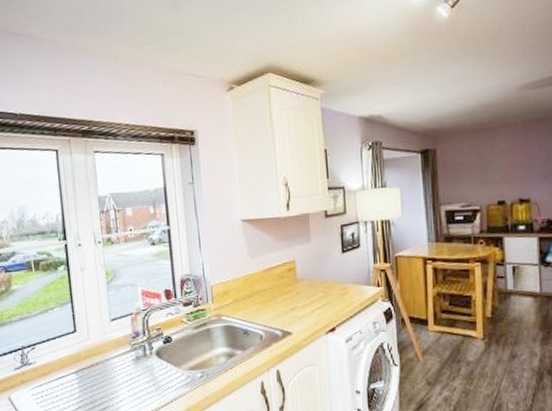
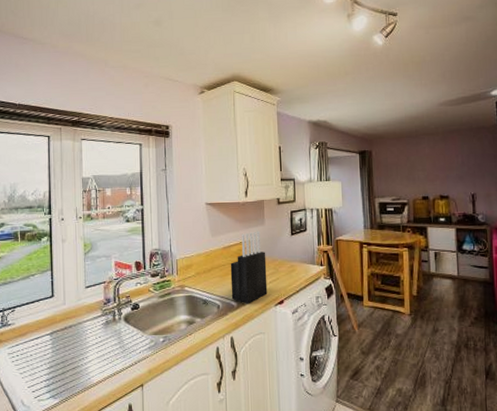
knife block: none [272,249,317,332] -> present [230,231,268,303]

